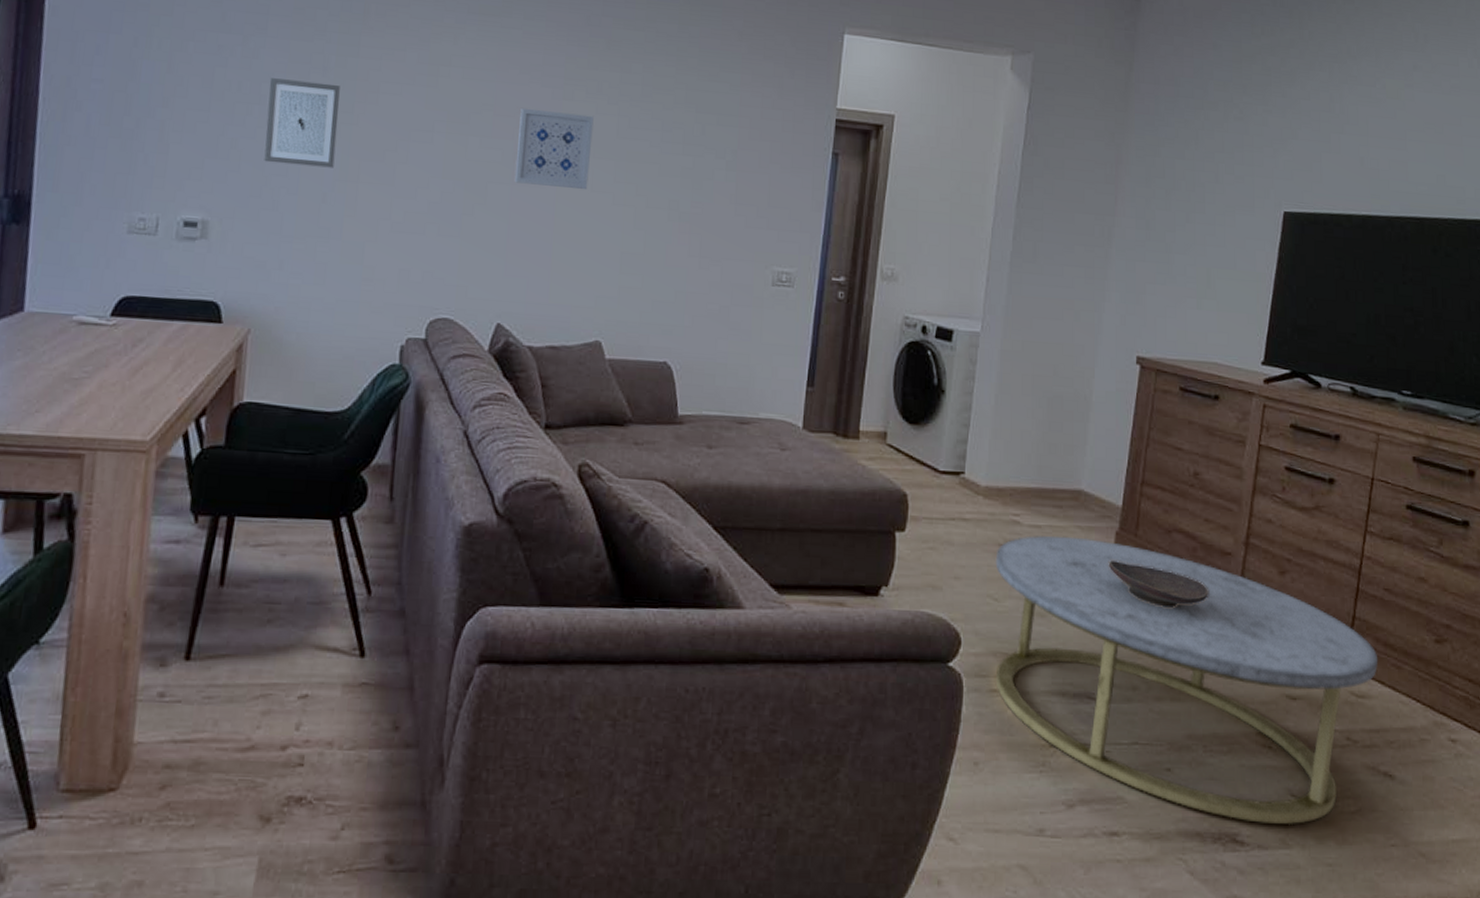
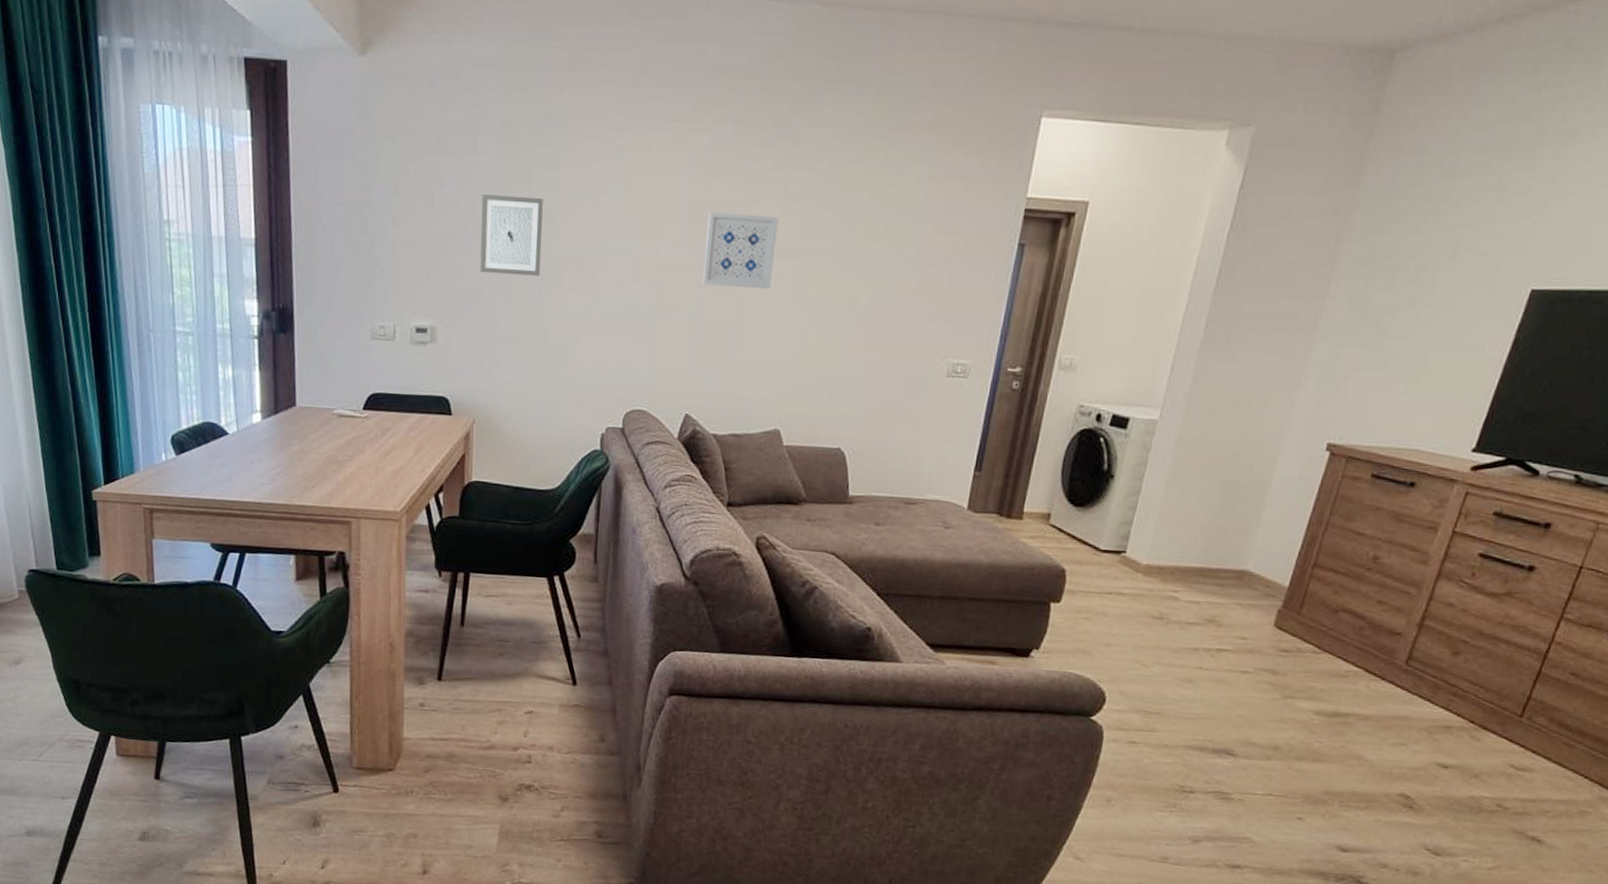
coffee table: present [995,535,1379,825] -> none [1135,610,1549,874]
decorative bowl: present [1108,560,1210,608] -> none [1265,635,1371,680]

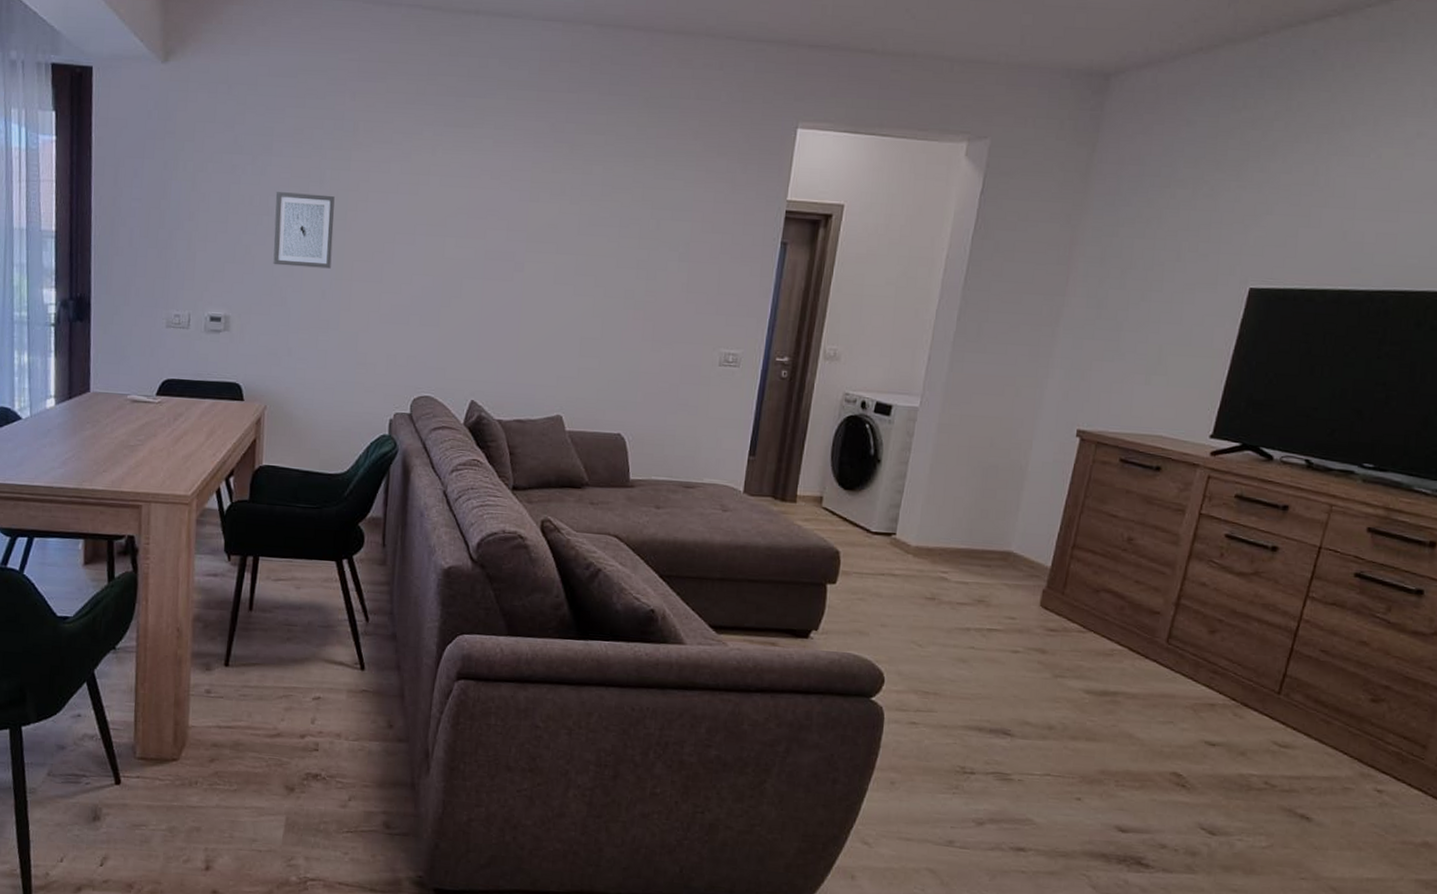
wall art: present [702,212,779,290] -> none [486,210,557,283]

